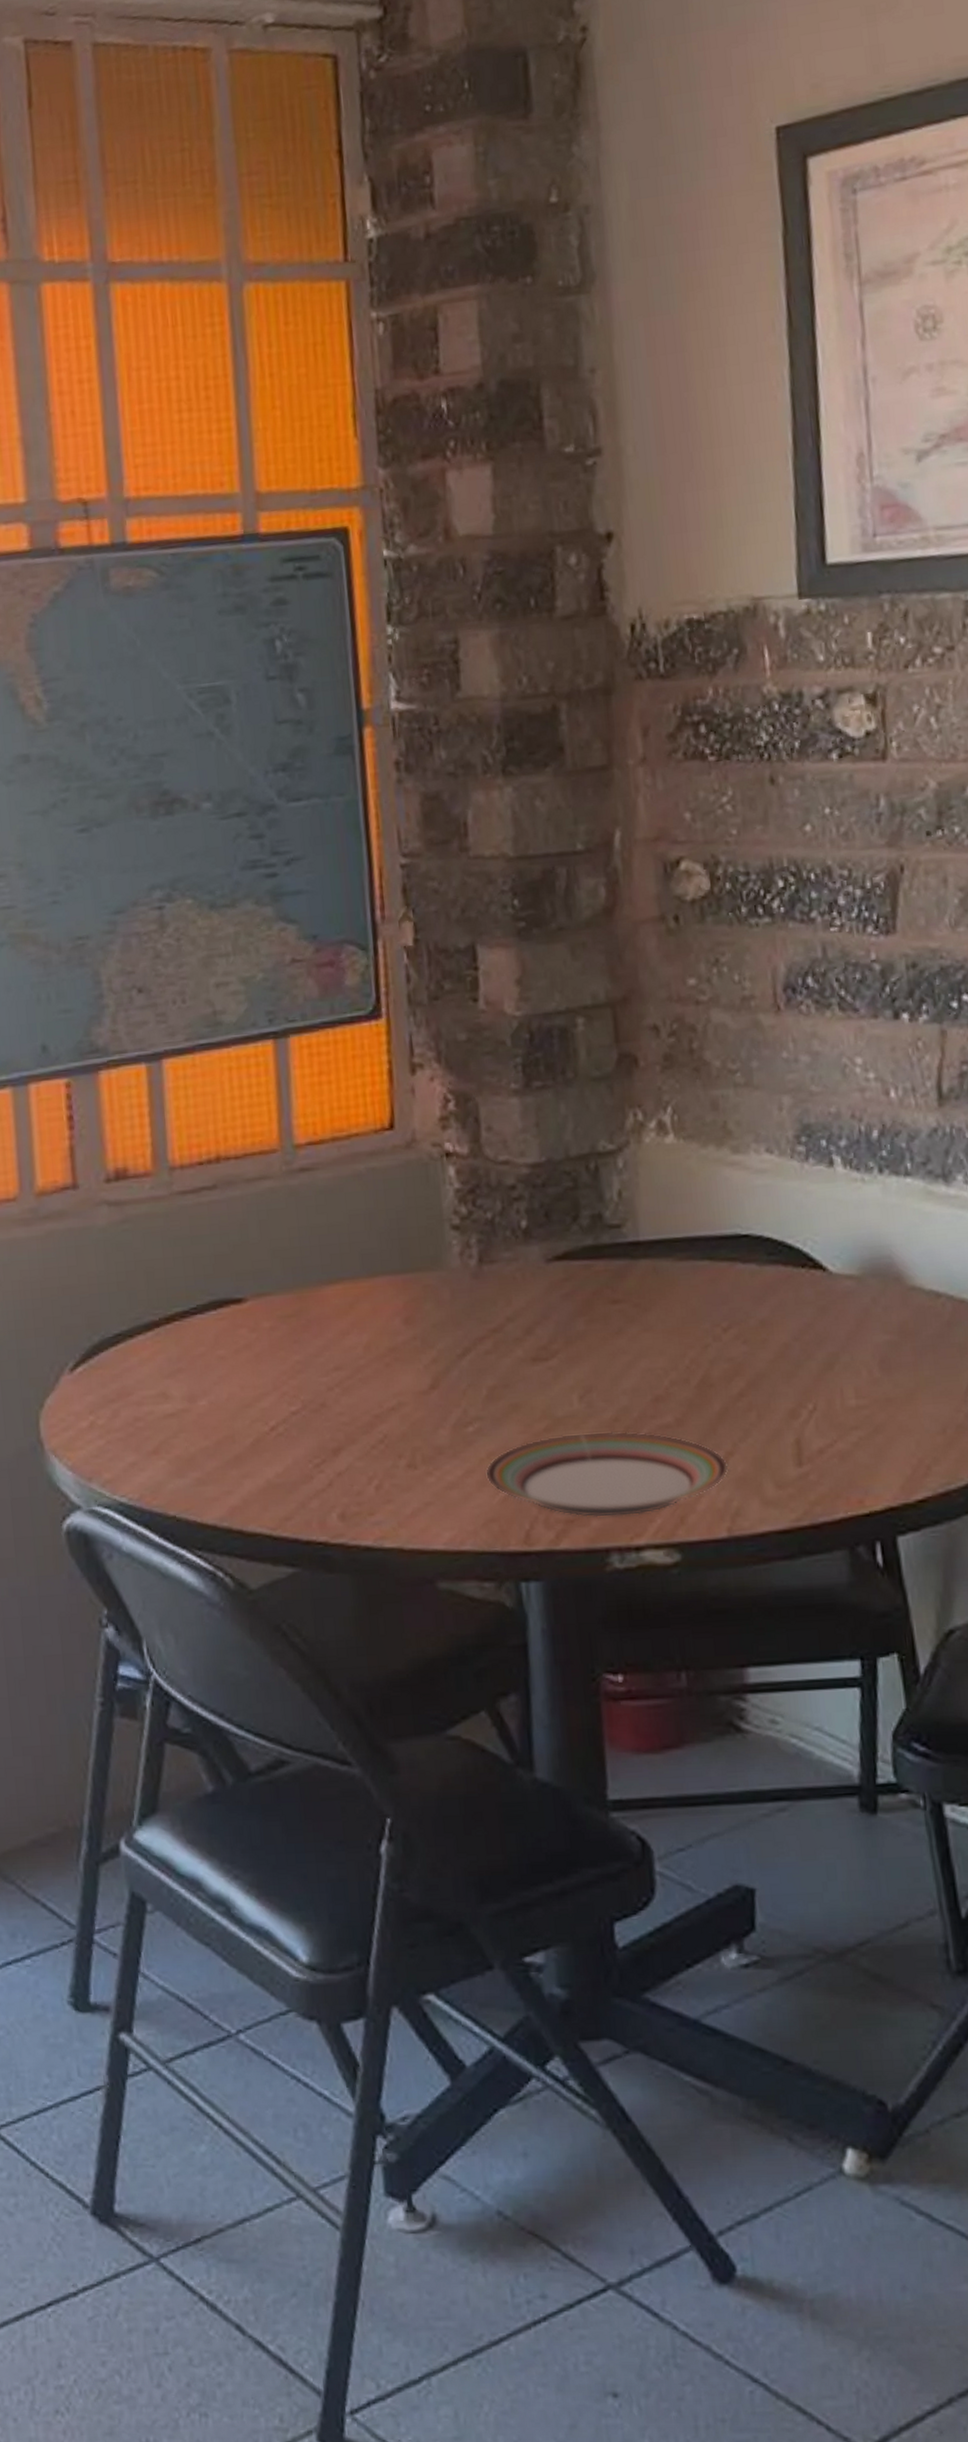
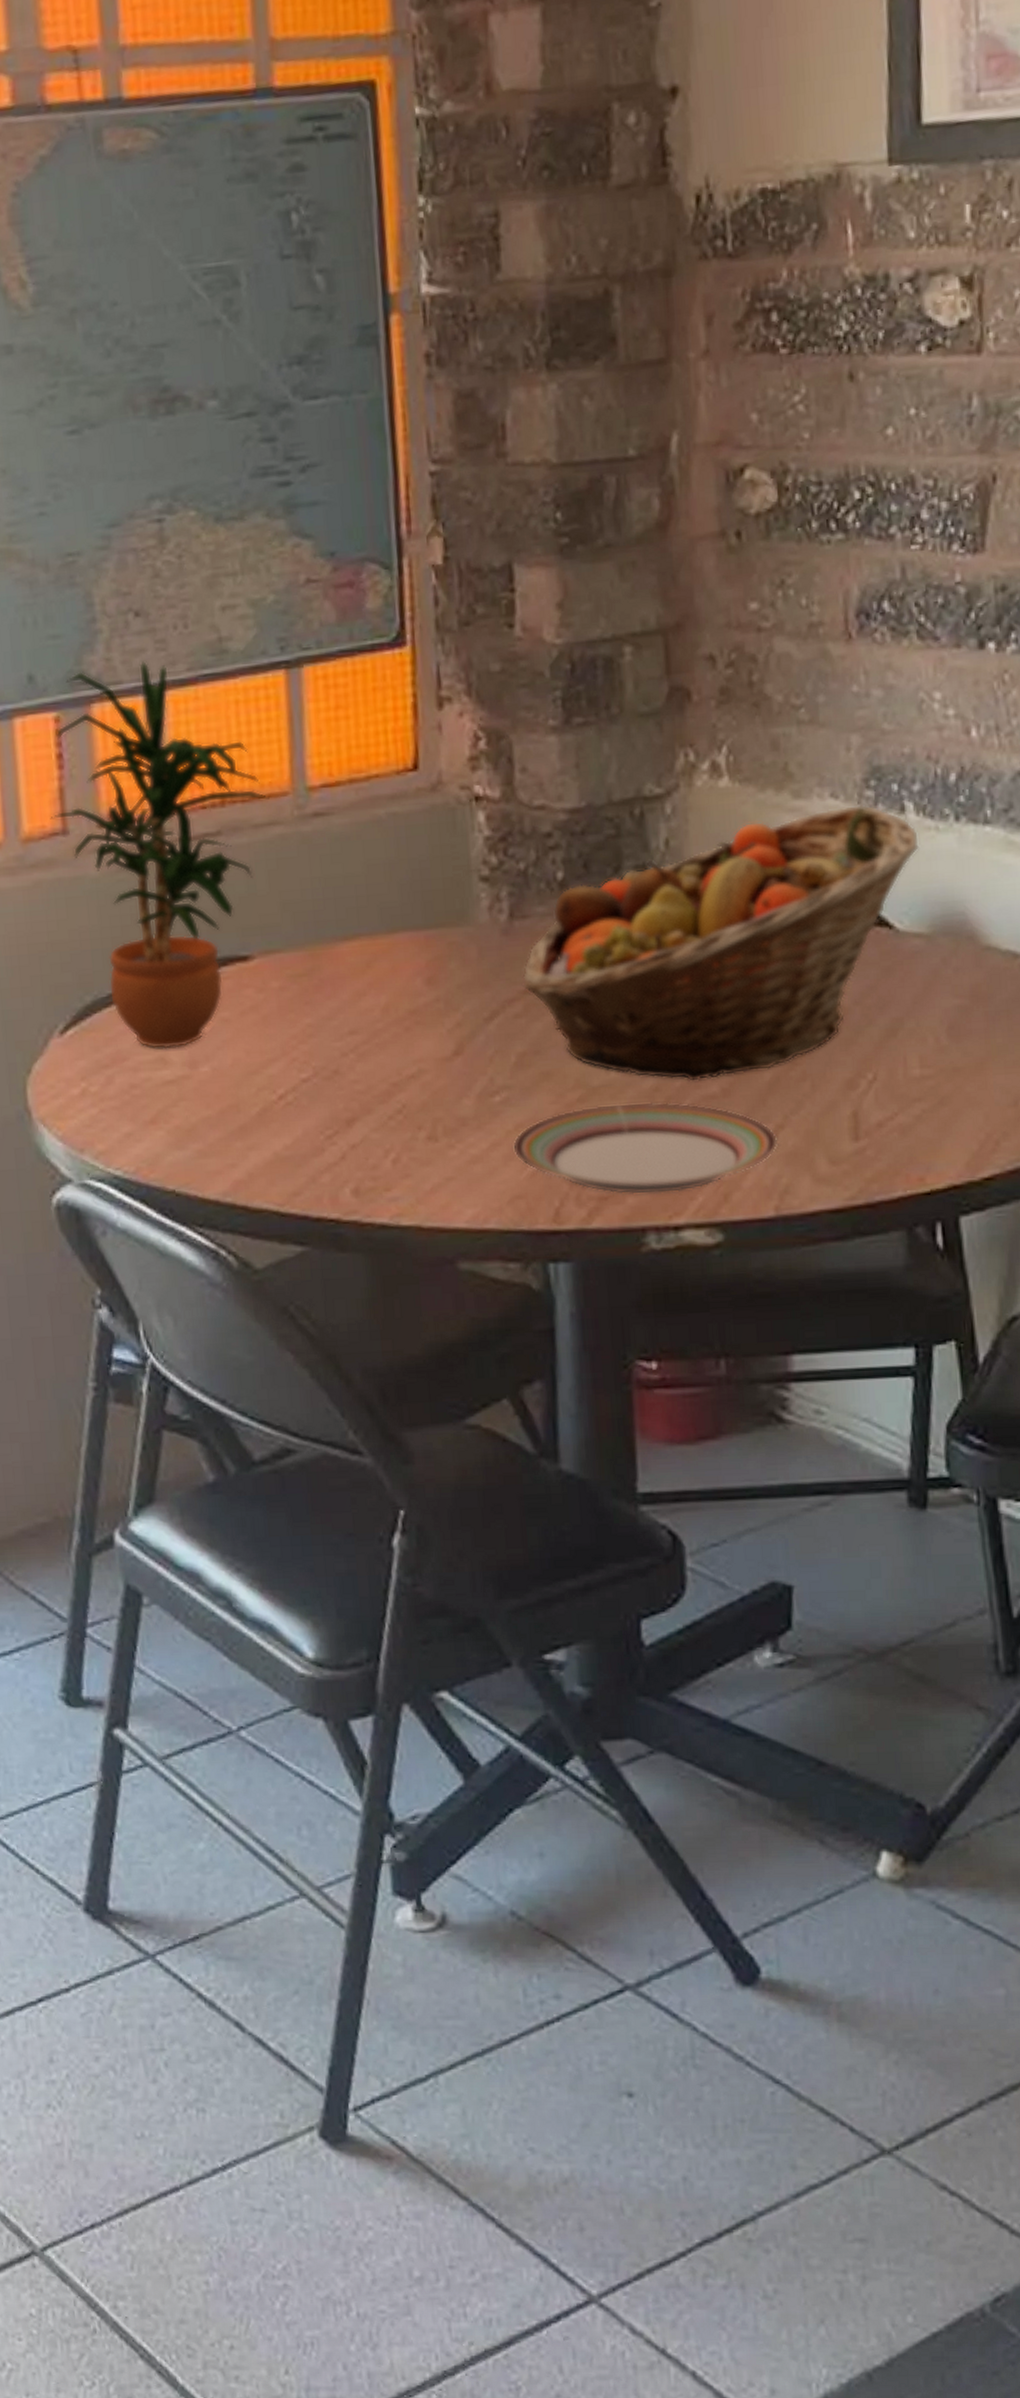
potted plant: none [61,1032,260,1385] -> present [50,660,270,1050]
fruit basket: none [491,1158,848,1413] -> present [522,804,919,1083]

